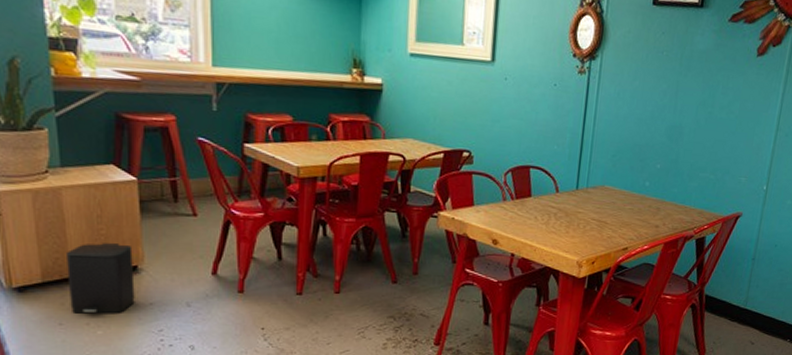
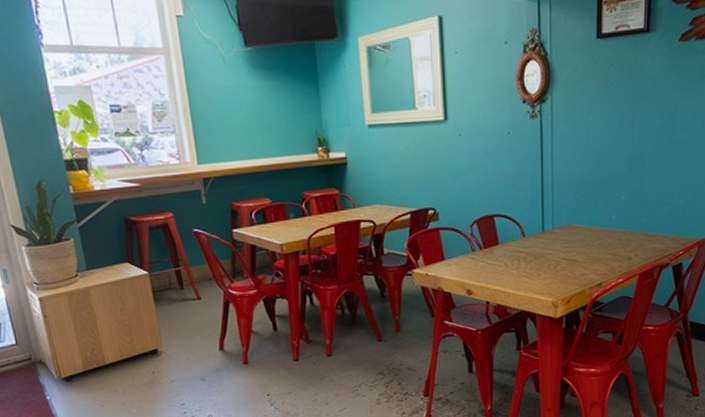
pedal bin: present [67,243,135,314] -> none [100,331,159,396]

